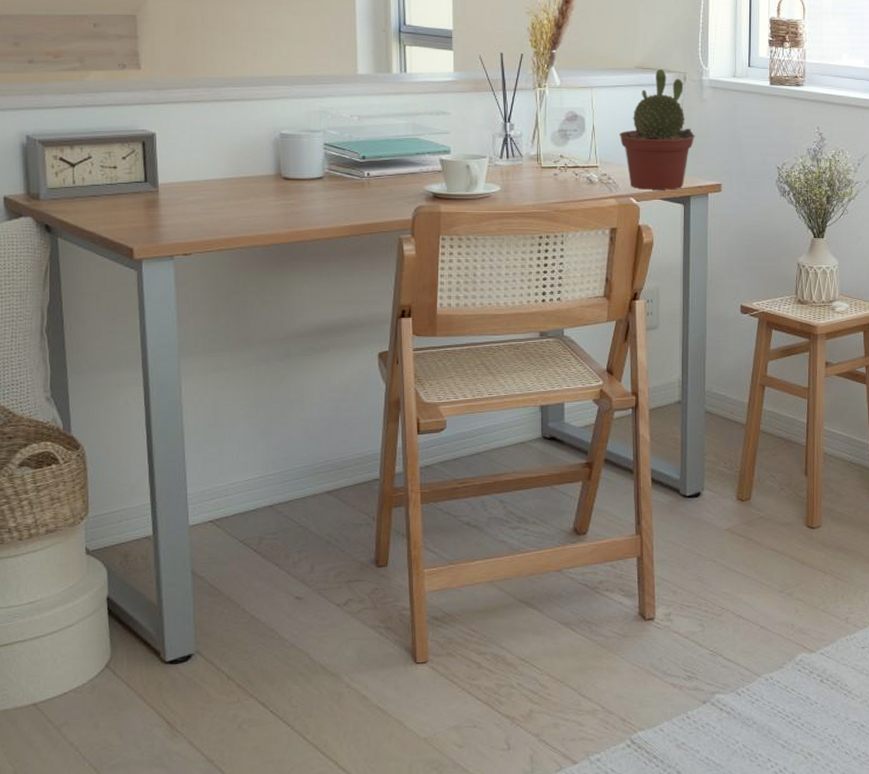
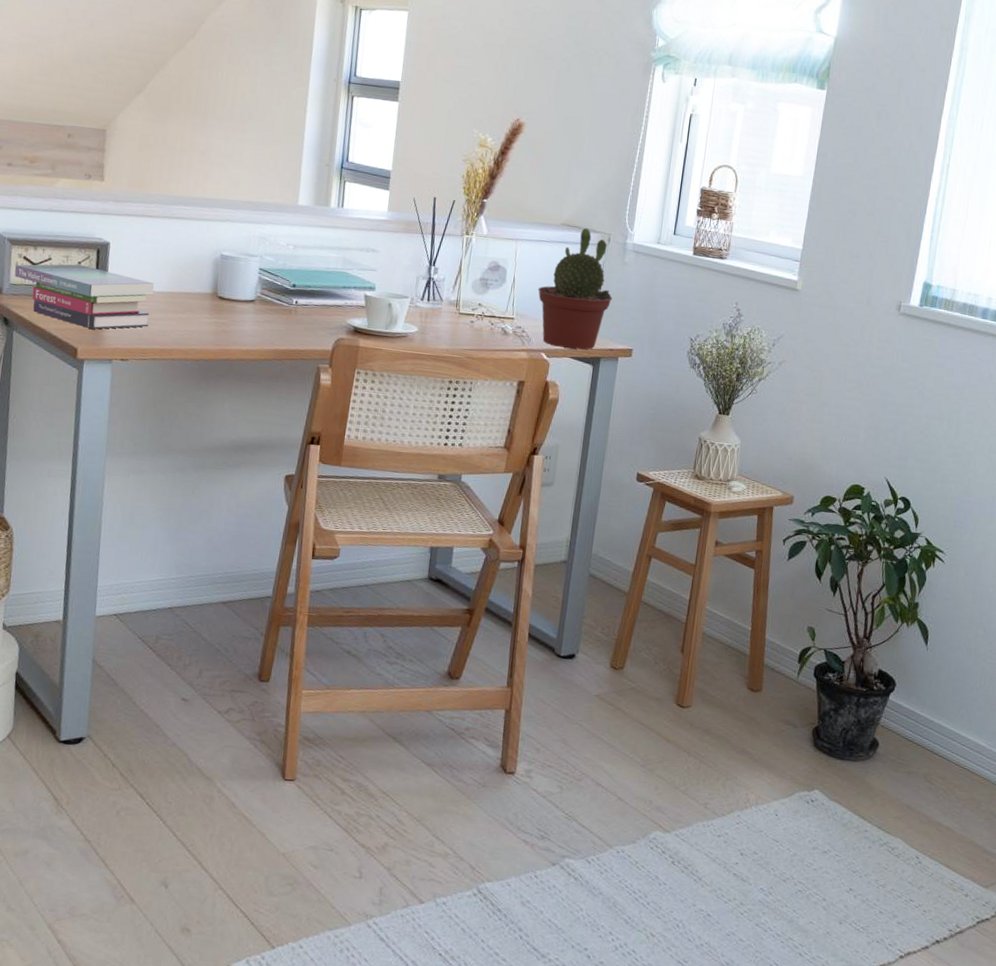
books: none [50,160,211,227] -> present [14,264,155,330]

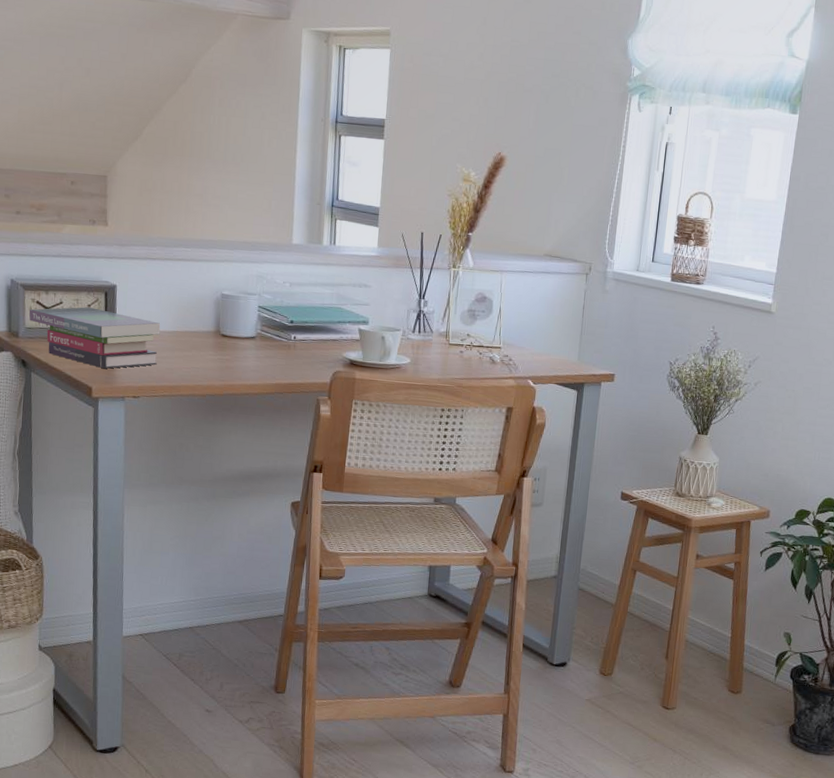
potted cactus: present [538,228,612,350] -> none [523,258,594,376]

